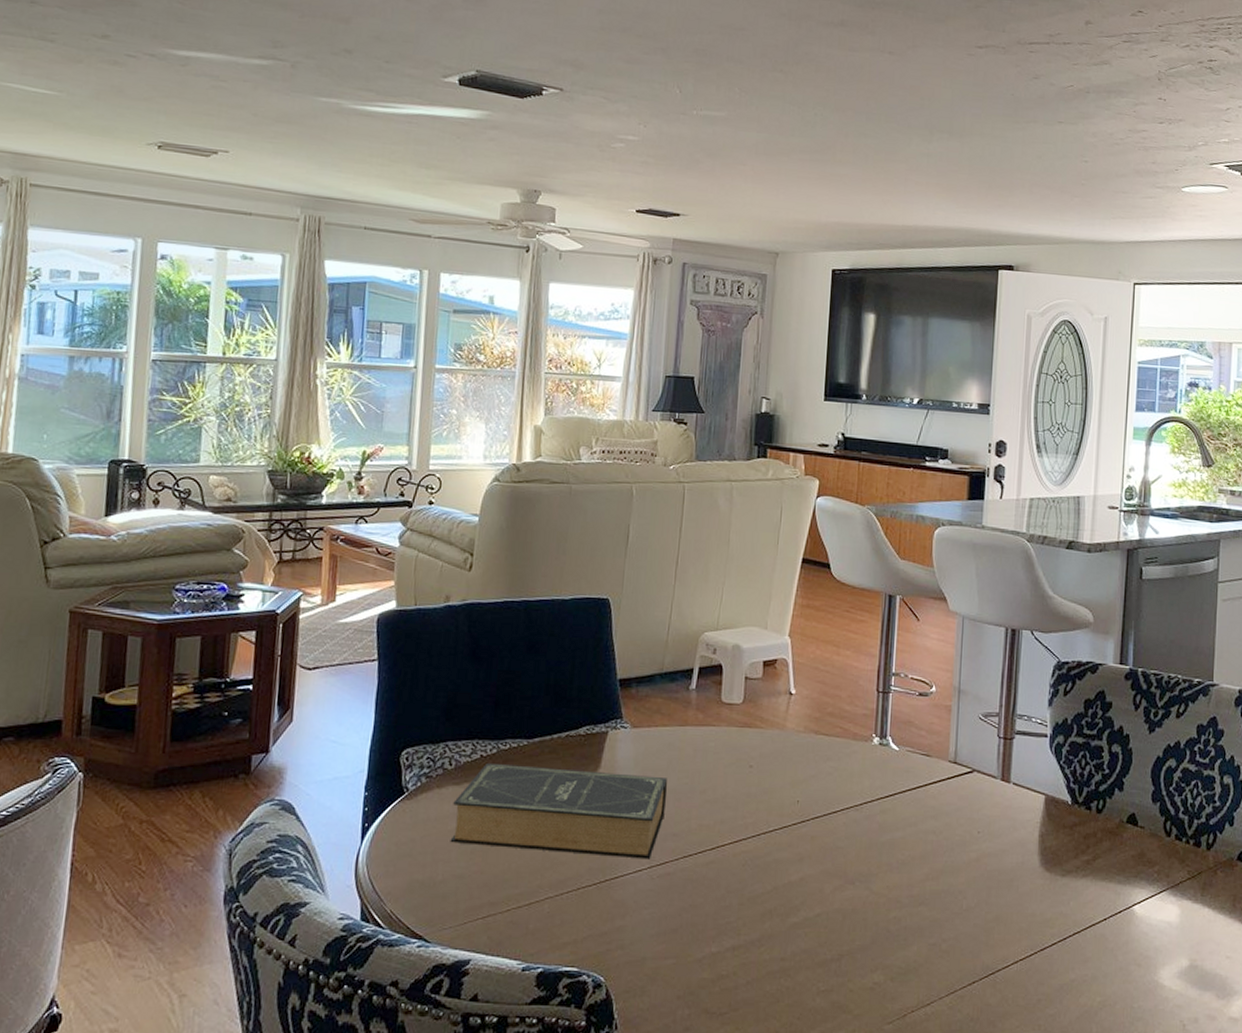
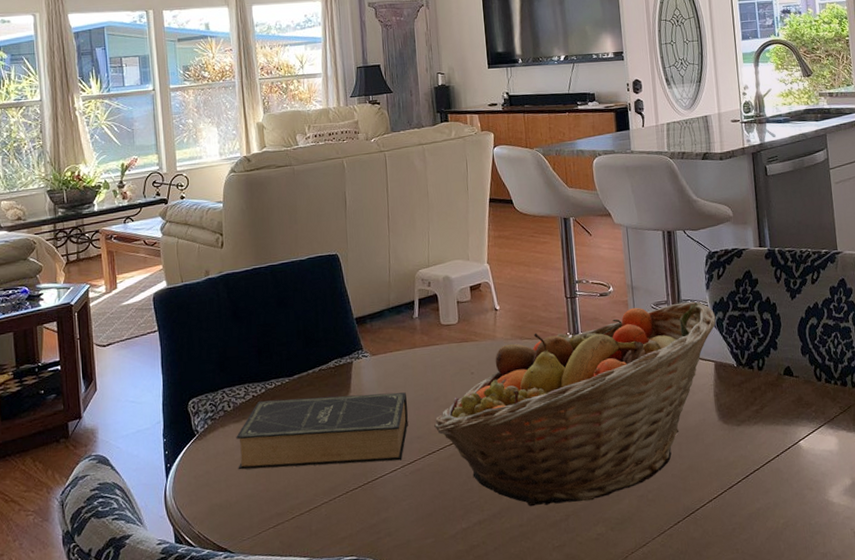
fruit basket: none [696,715,1055,942] -> present [434,301,716,507]

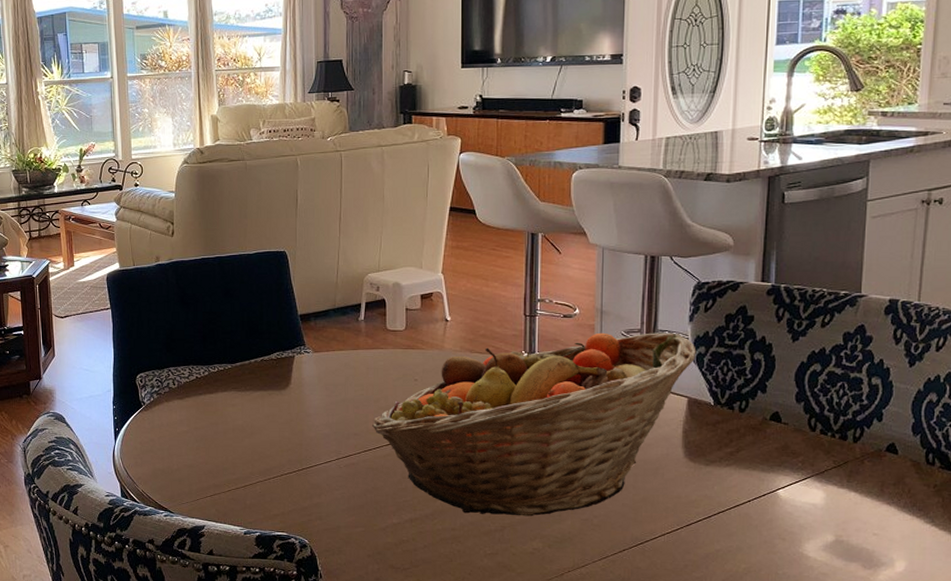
book: present [236,392,408,470] -> none [179,382,347,453]

